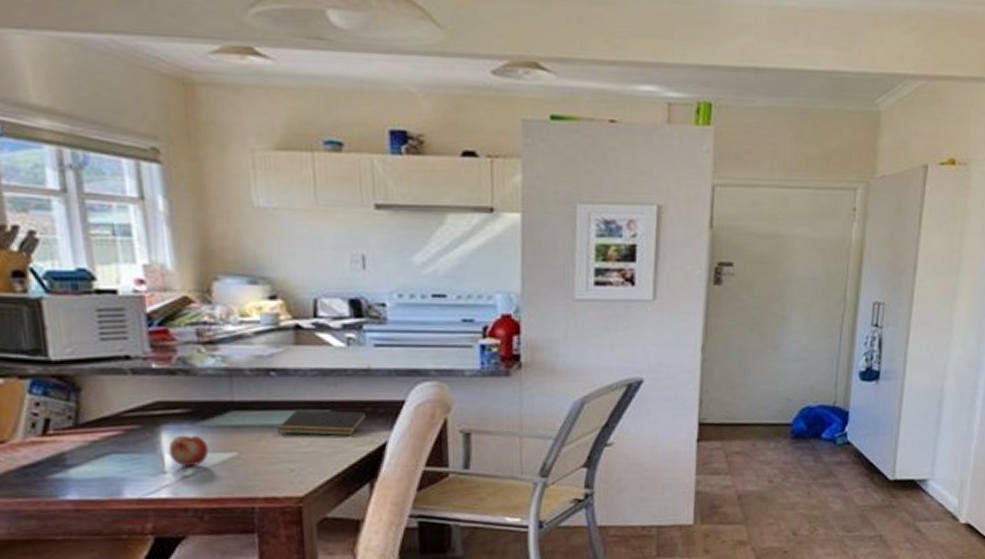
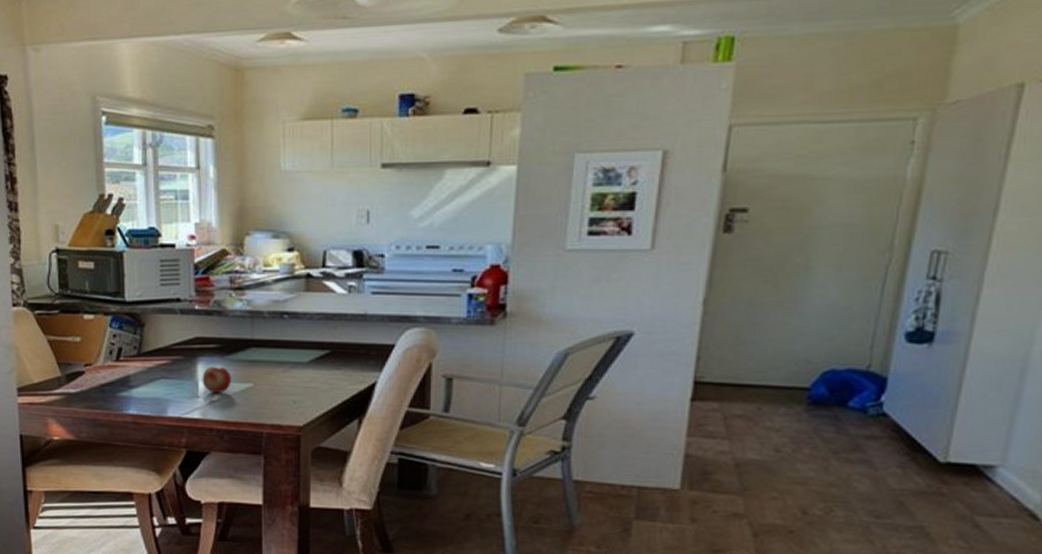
notepad: present [276,409,367,436] -> none [285,348,361,375]

